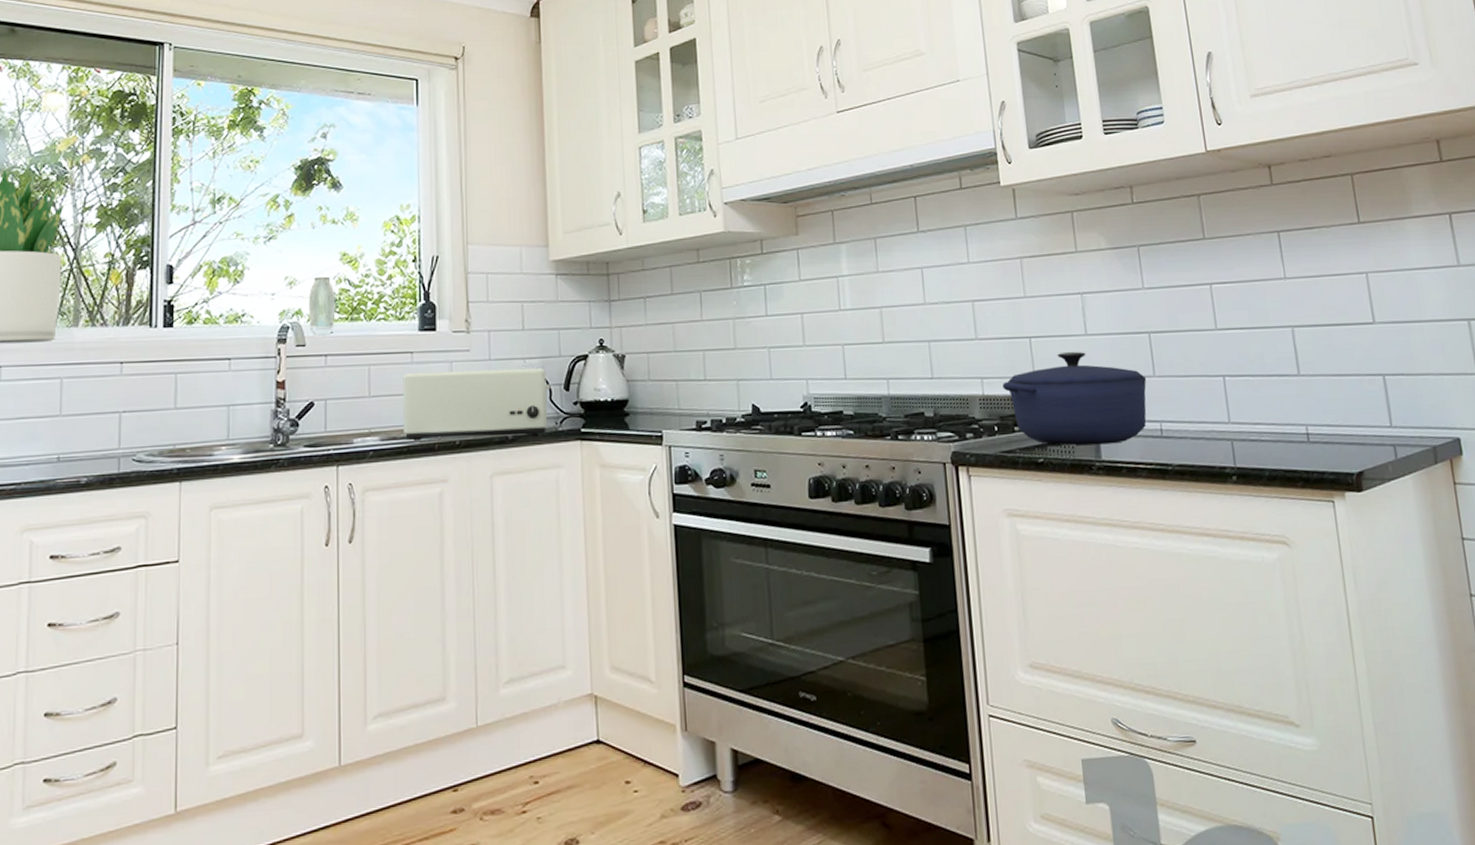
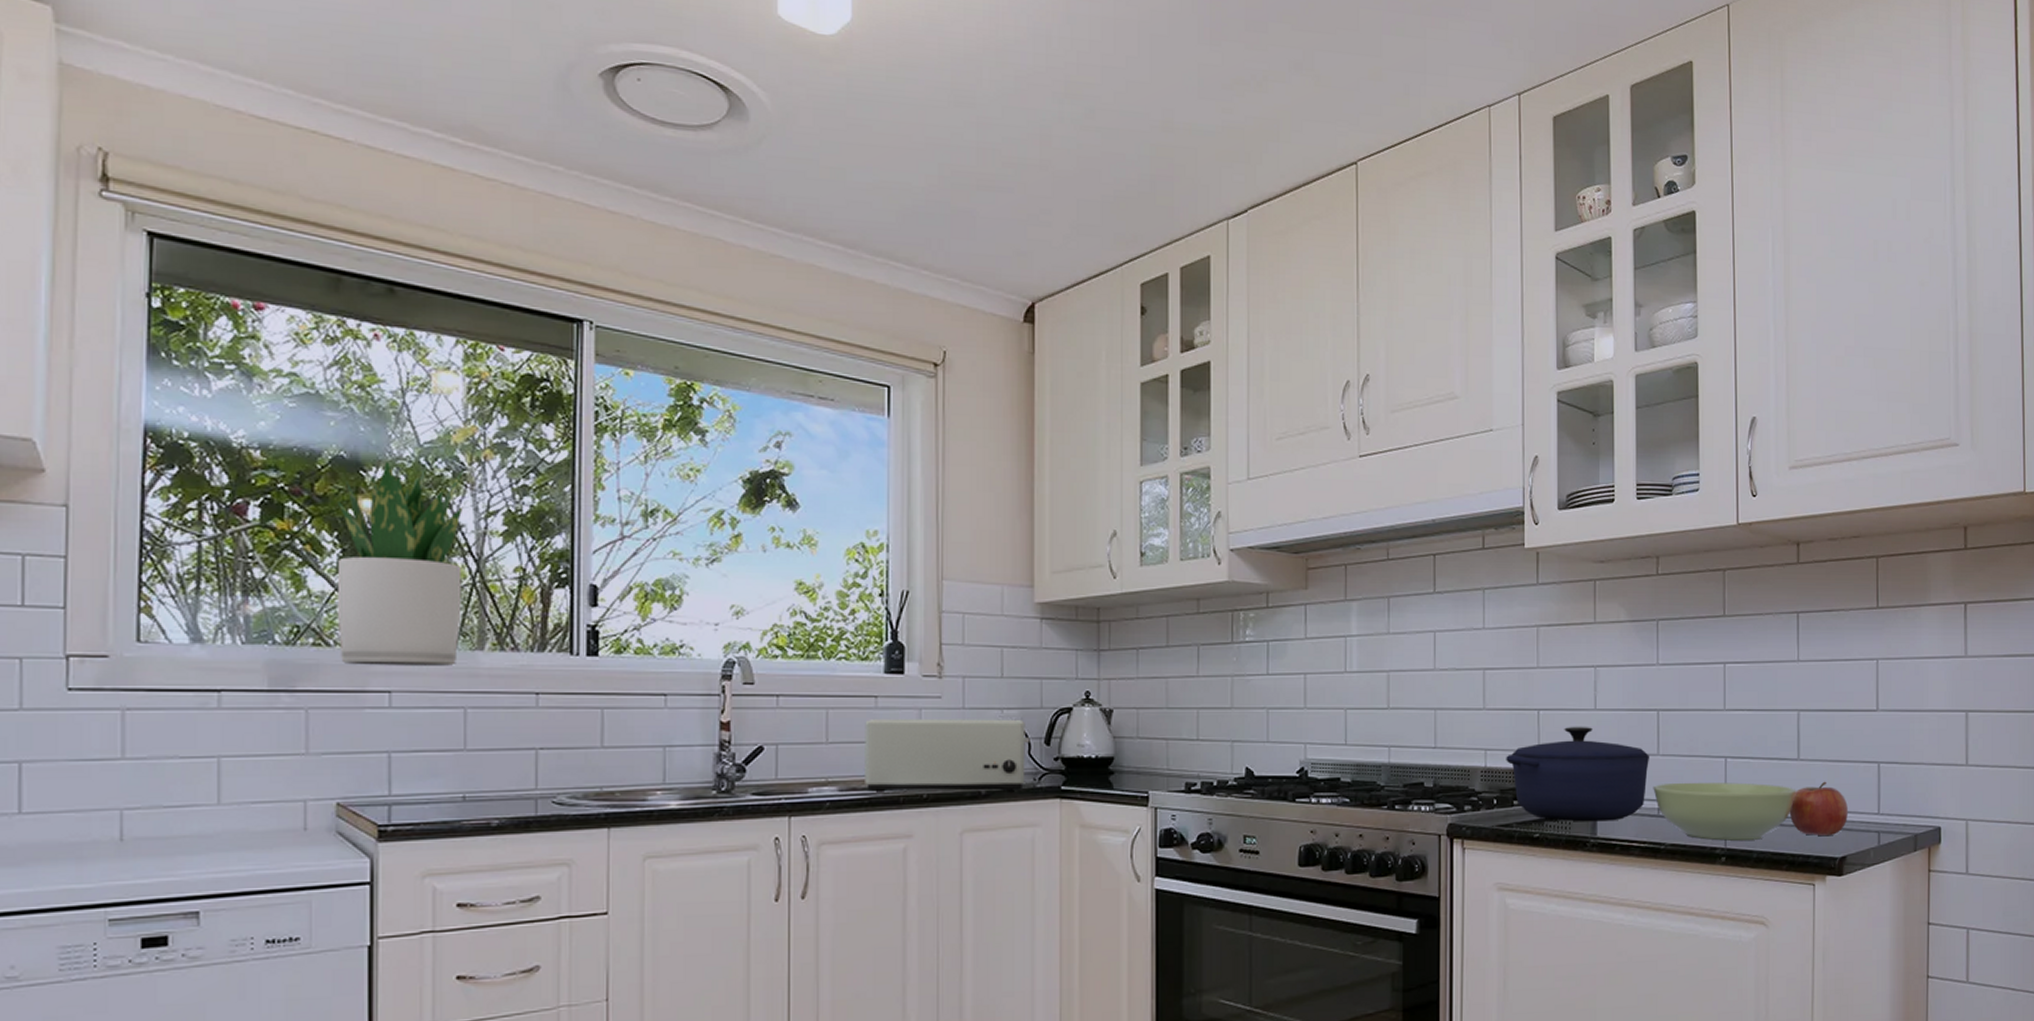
vase: present [308,276,336,336] -> none [757,607,790,673]
bowl: none [1153,400,1301,460] -> present [1653,782,1796,841]
fruit: none [1297,396,1360,452] -> present [1789,781,1849,837]

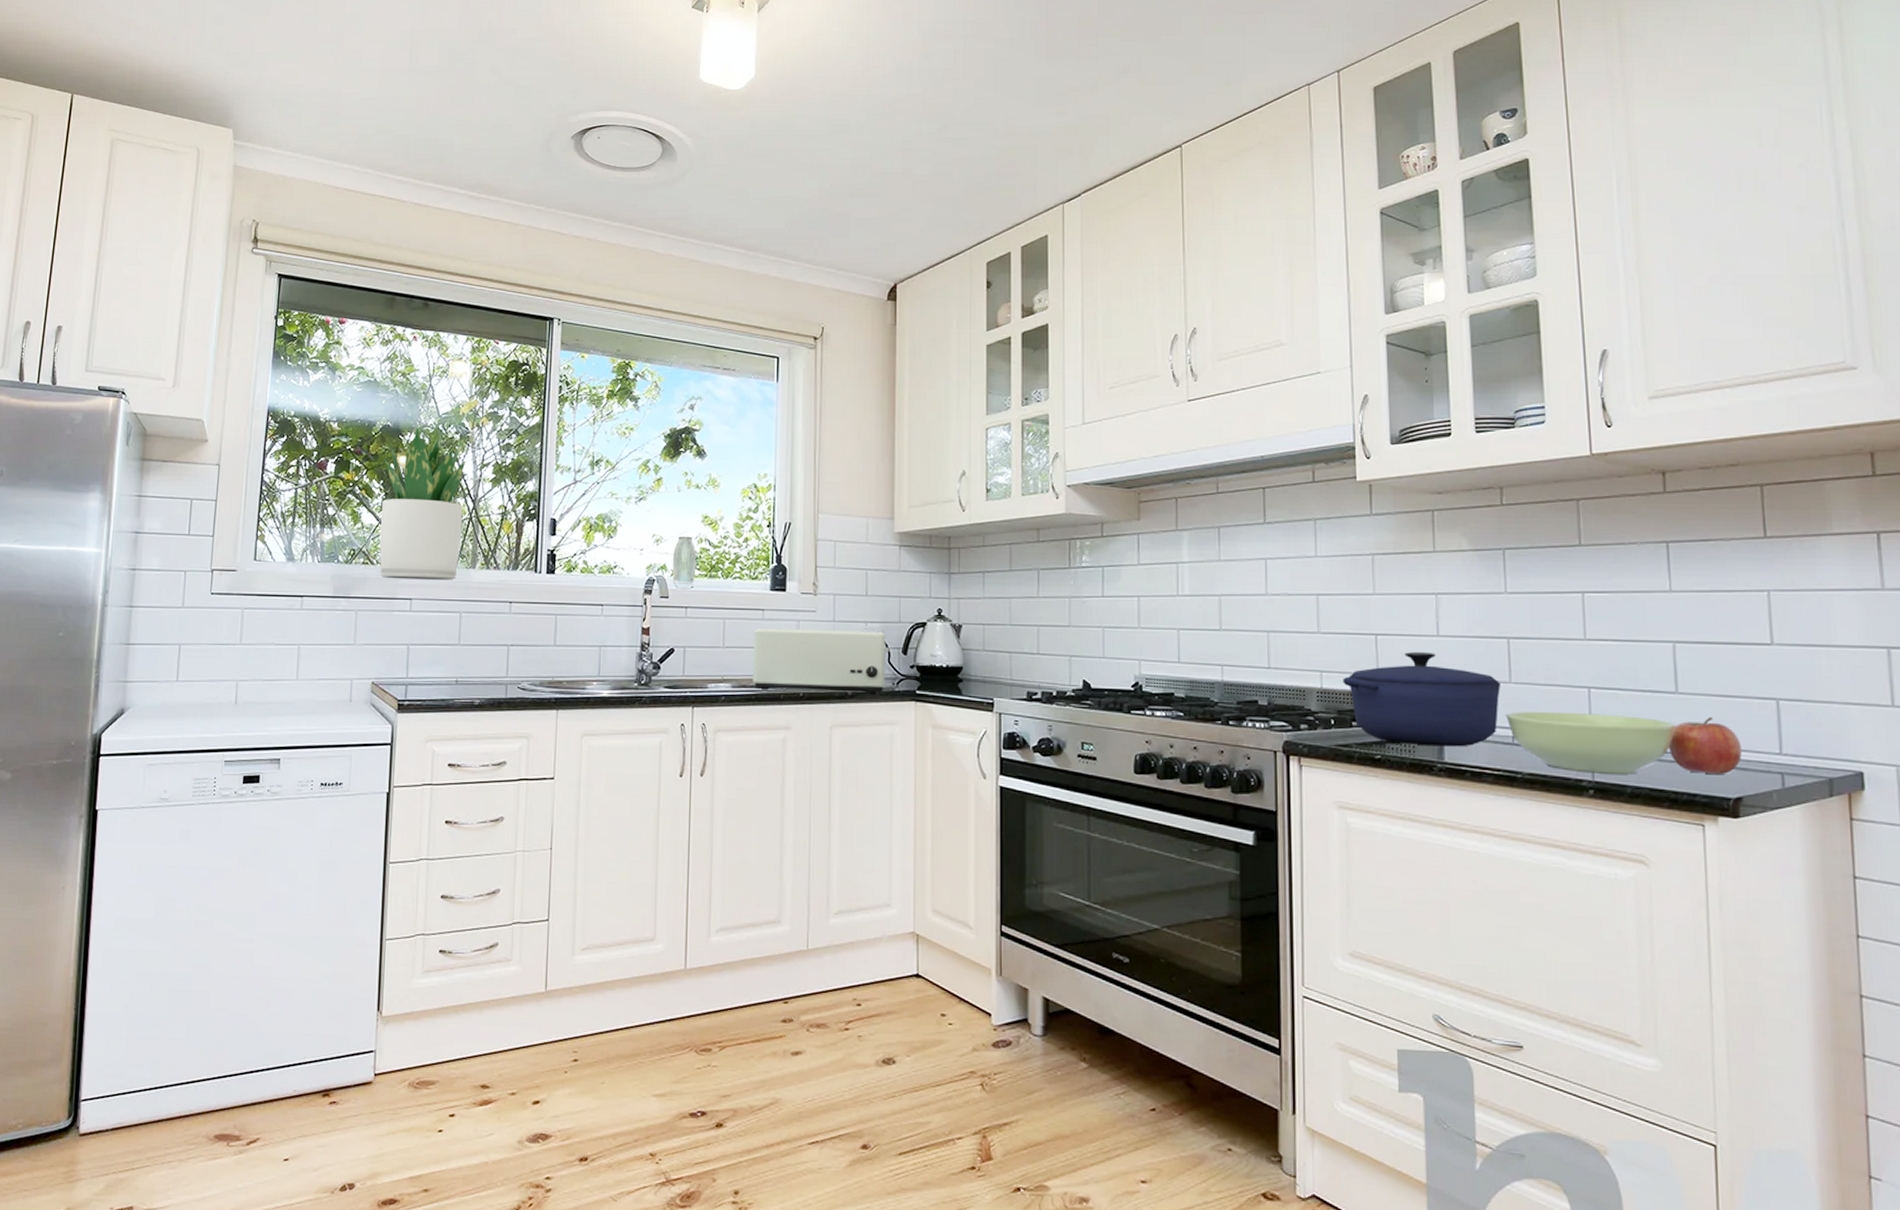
vase: none [757,607,790,673] -> present [672,536,697,589]

